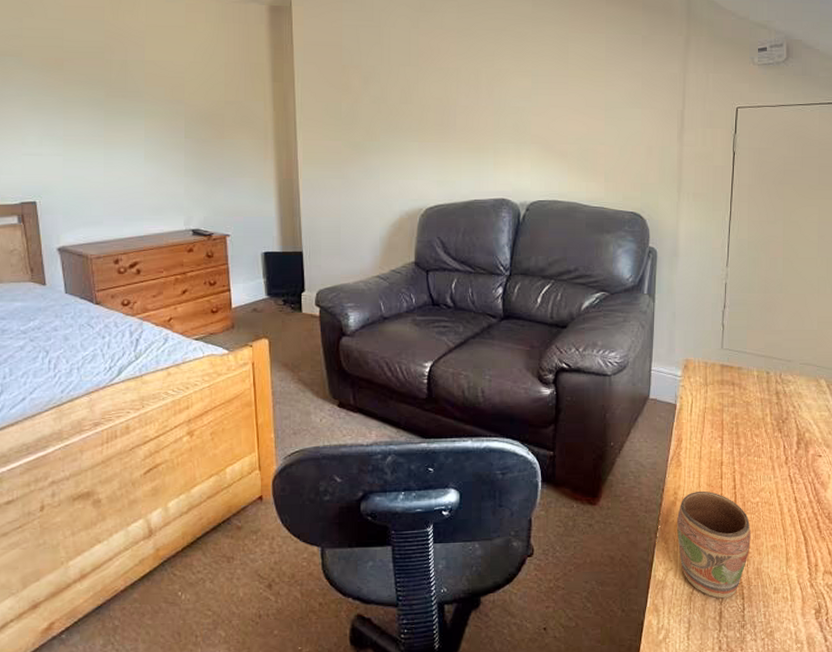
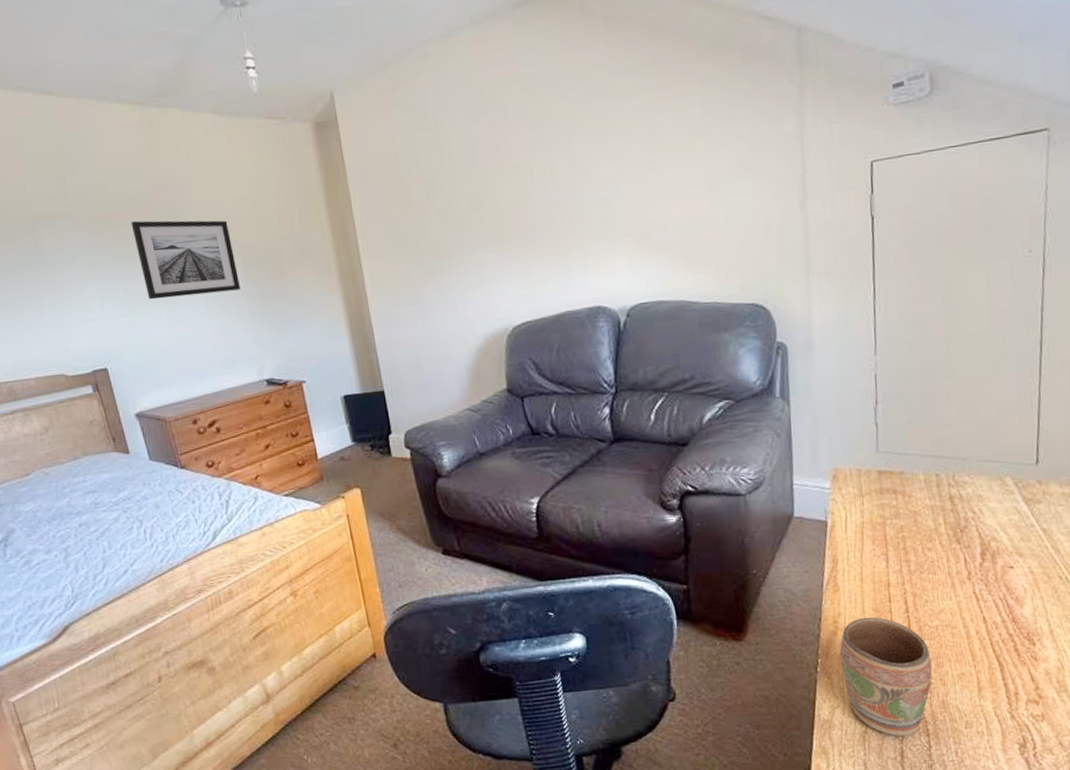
wall art: none [81,68,179,145] -> present [131,220,240,300]

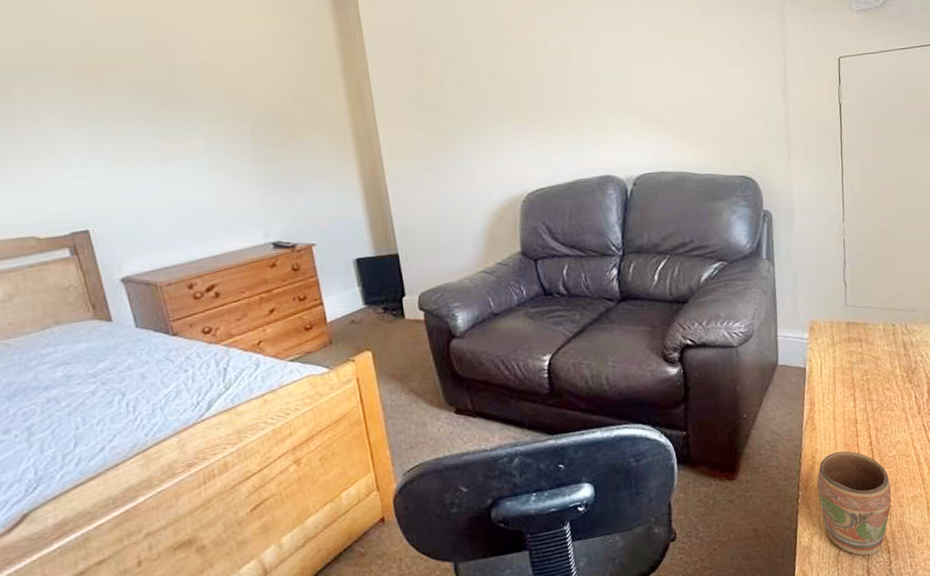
wall art: present [131,220,240,300] -> none [123,76,247,159]

